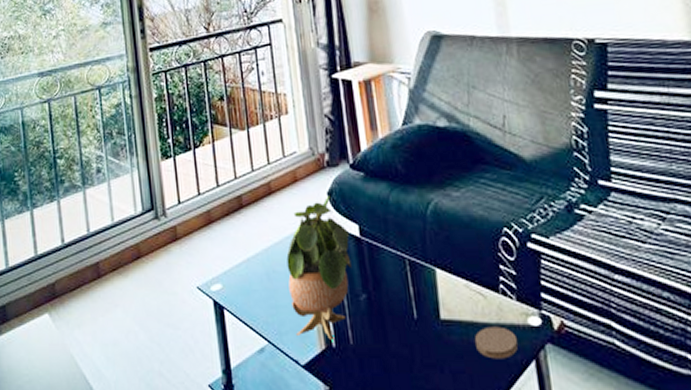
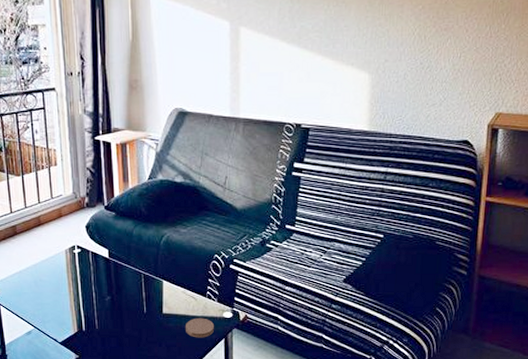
potted plant: present [286,196,352,340] -> none [51,229,101,326]

